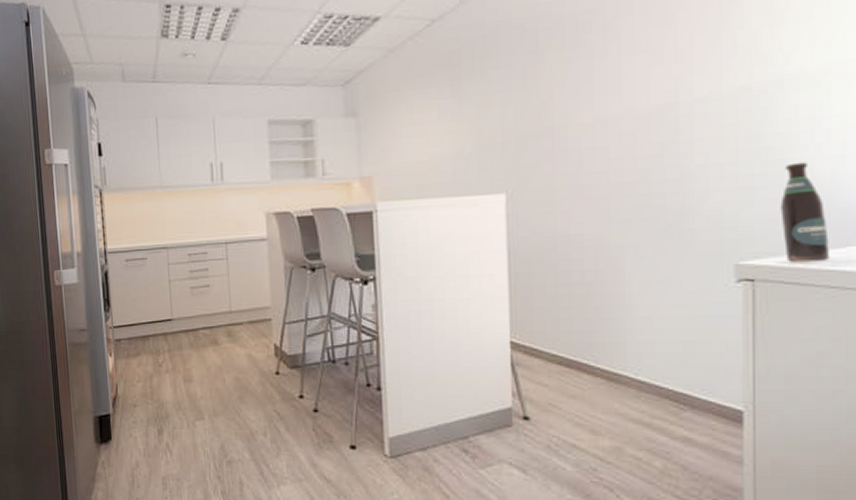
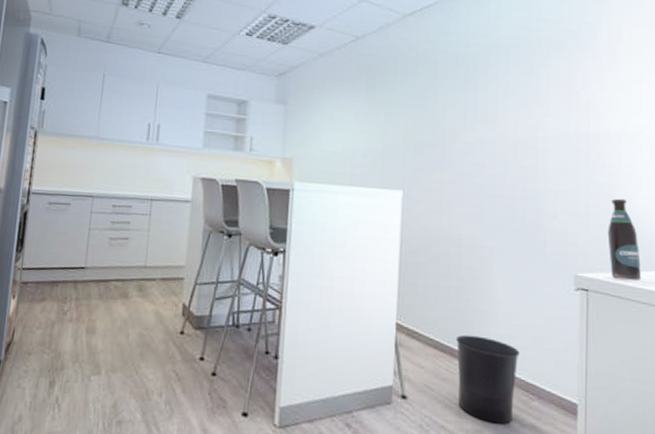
waste bin: none [583,346,665,439] -> present [455,334,520,424]

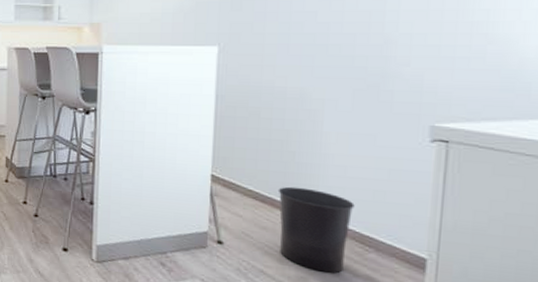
bottle: present [607,198,642,281] -> none [480,37,529,131]

